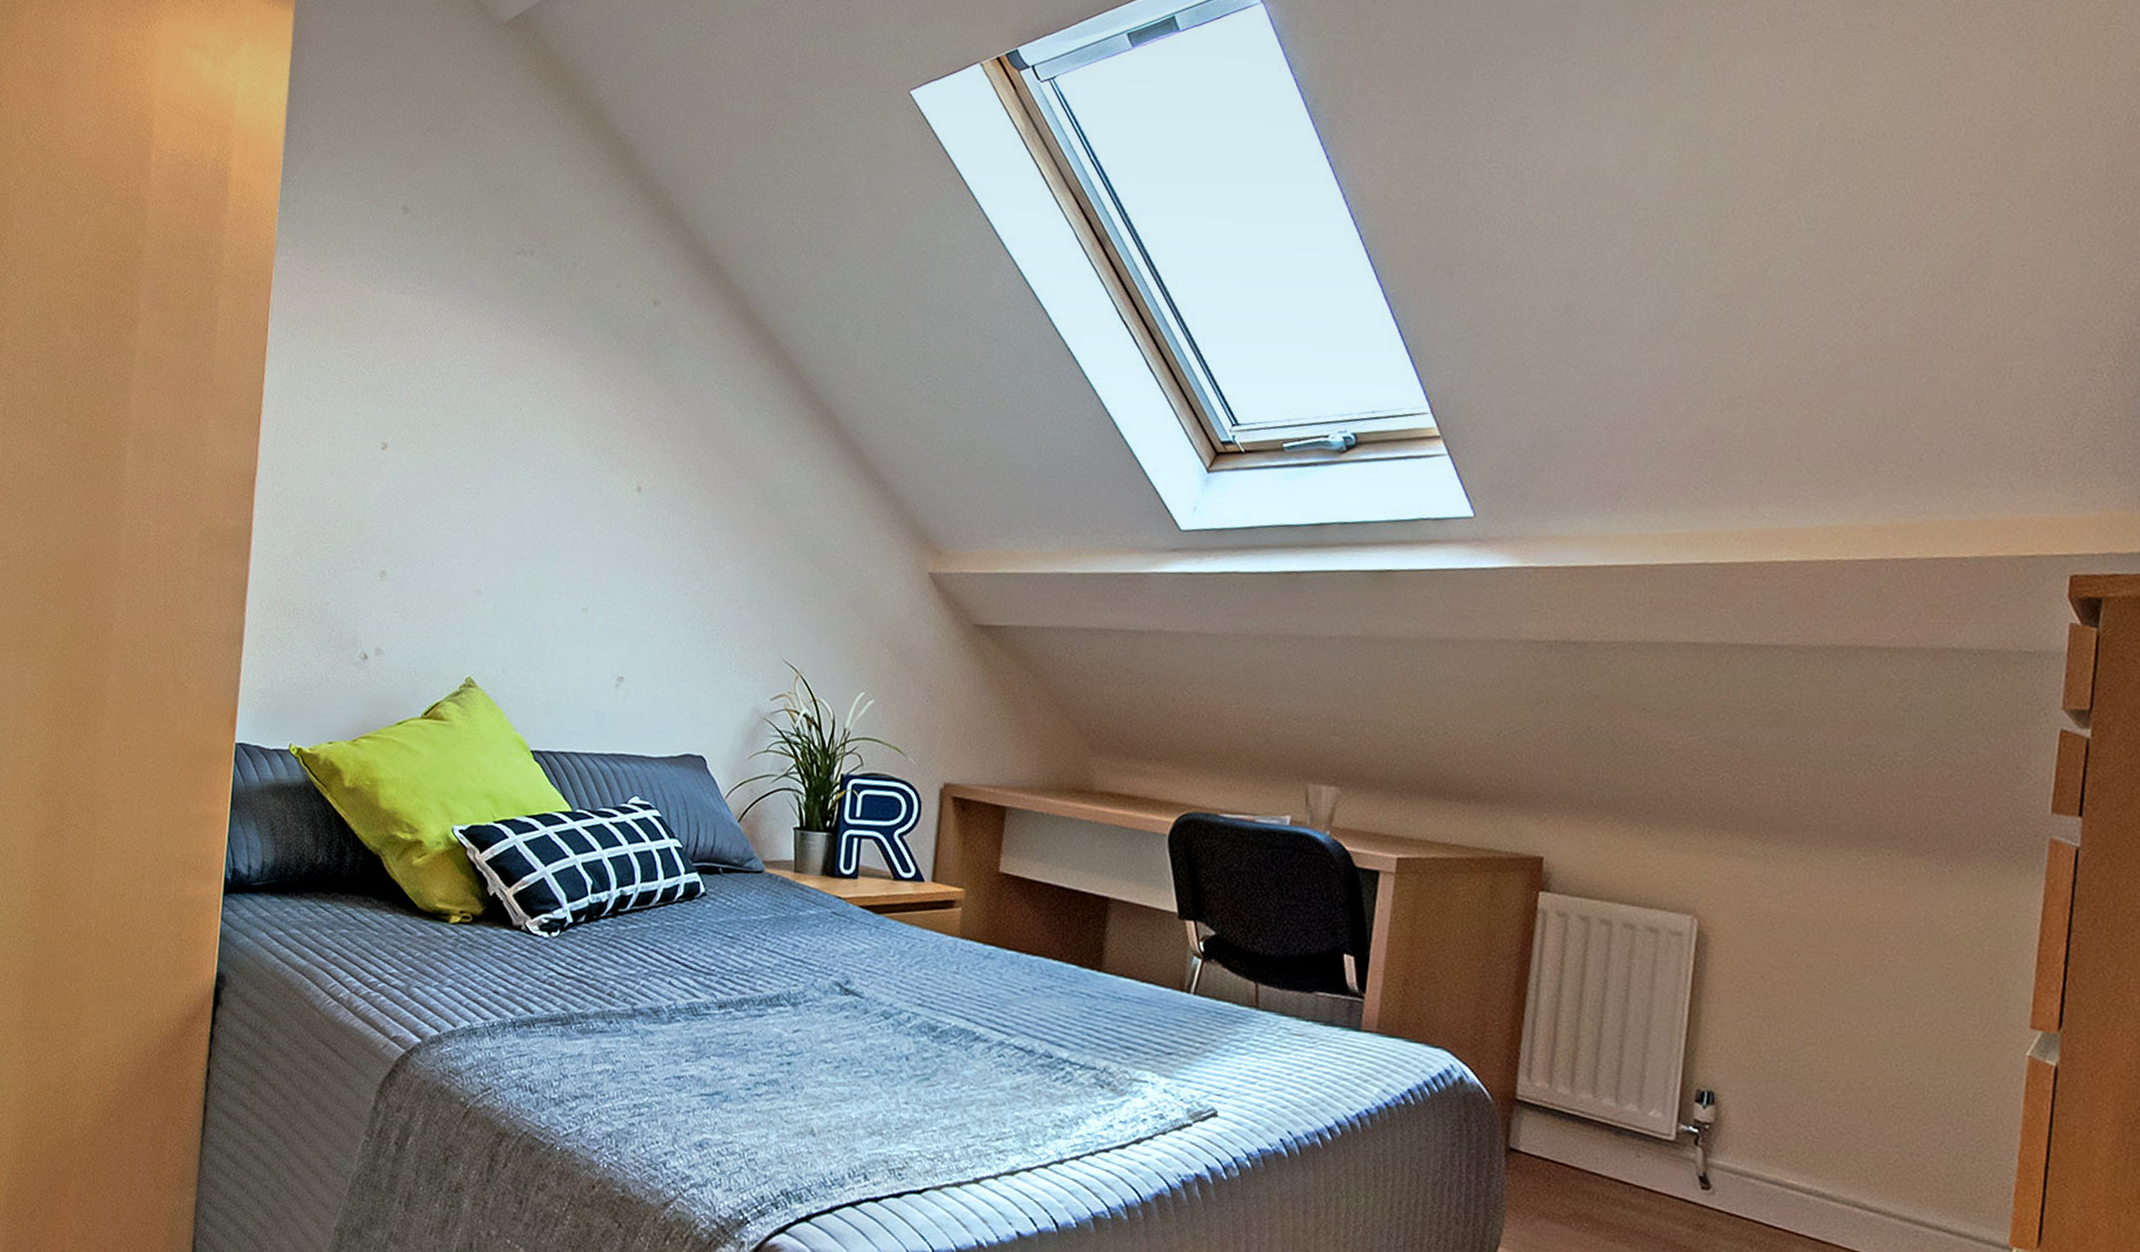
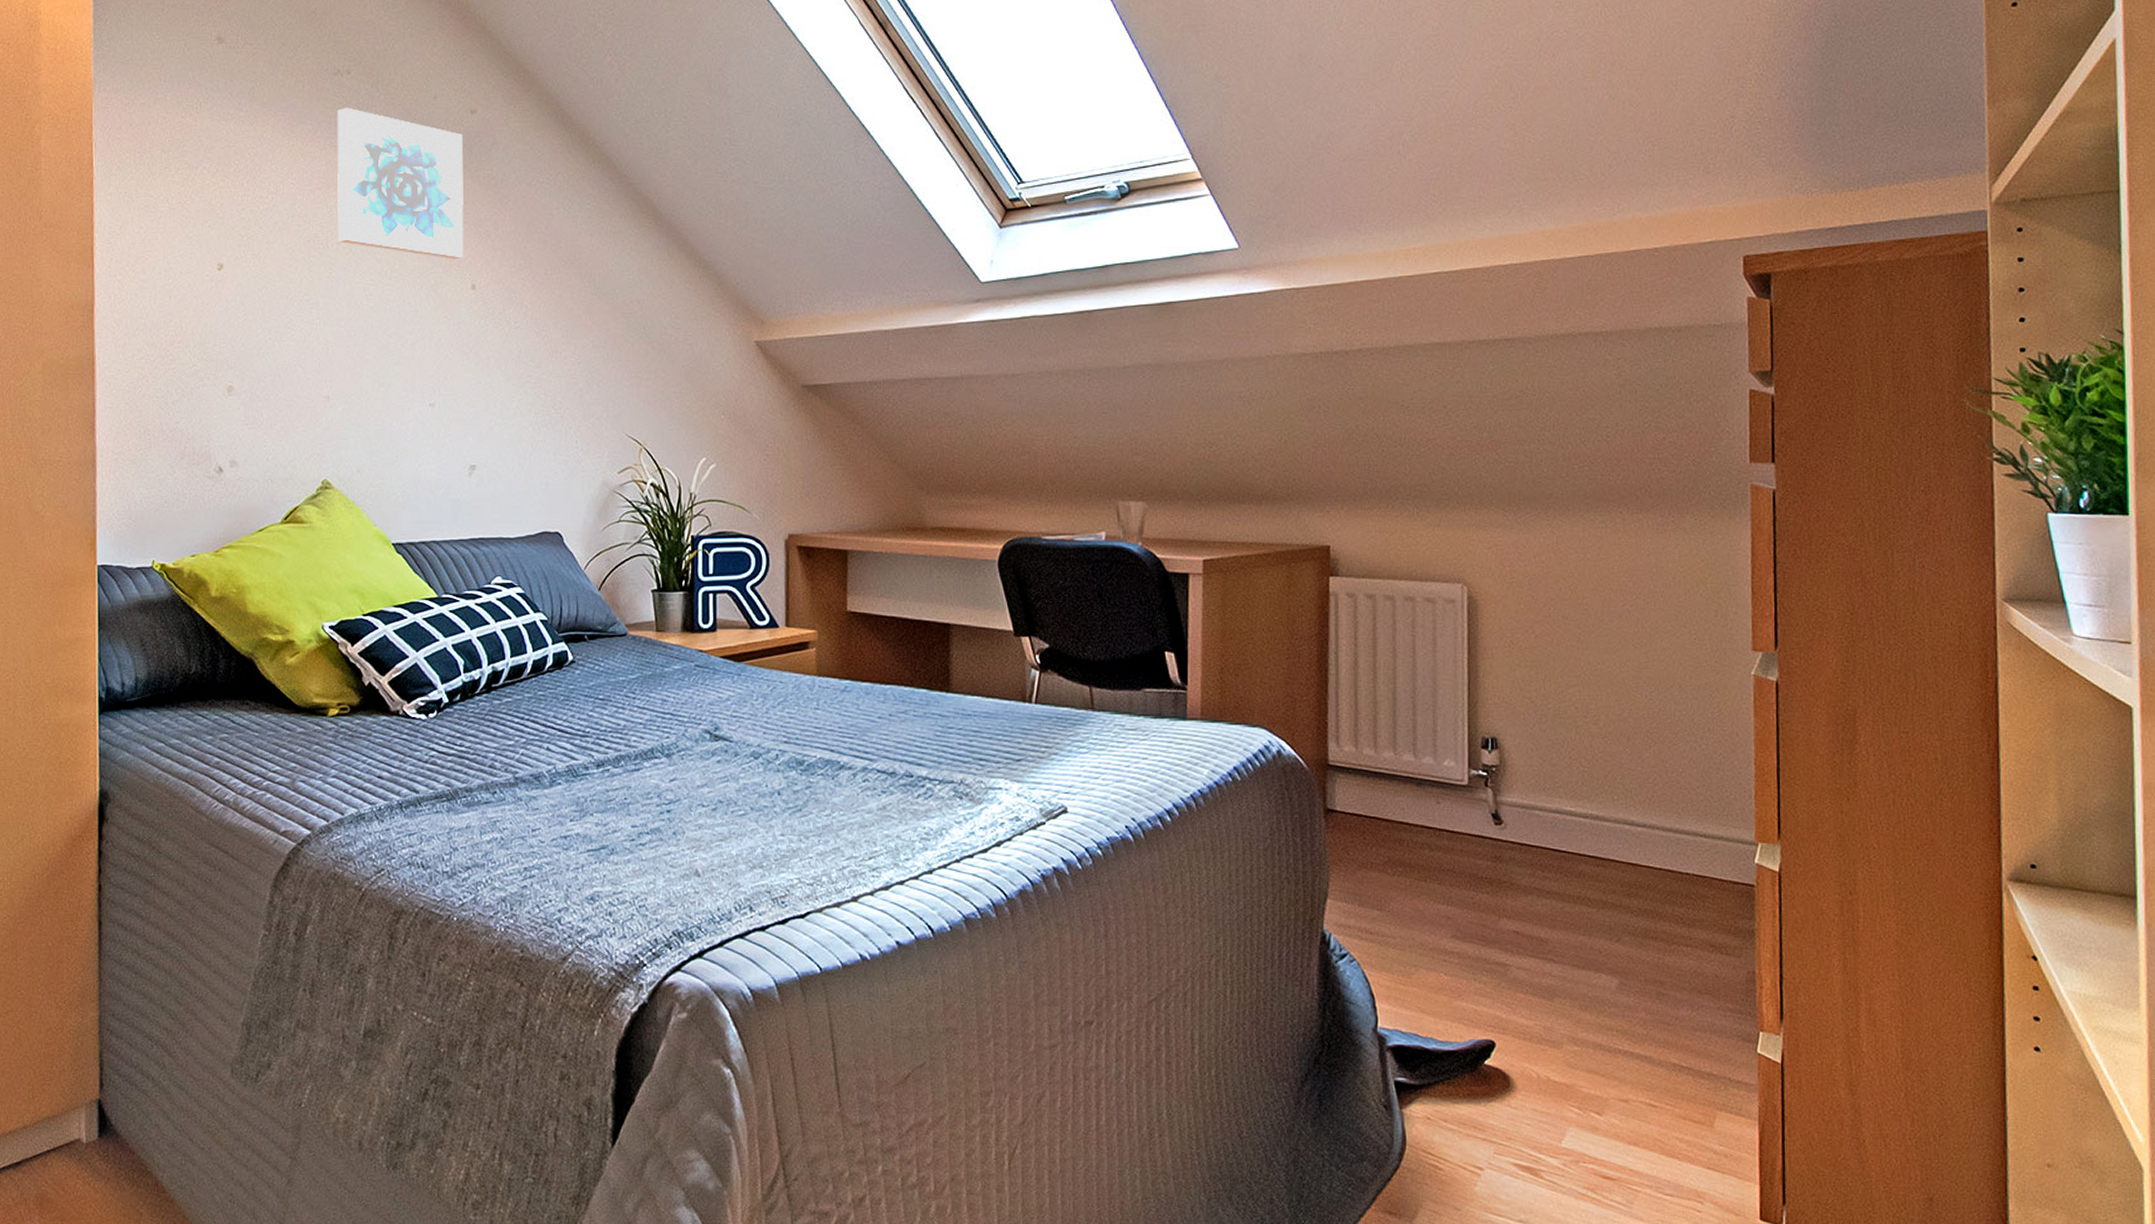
wall art: none [505,289,643,459] -> present [337,107,464,260]

